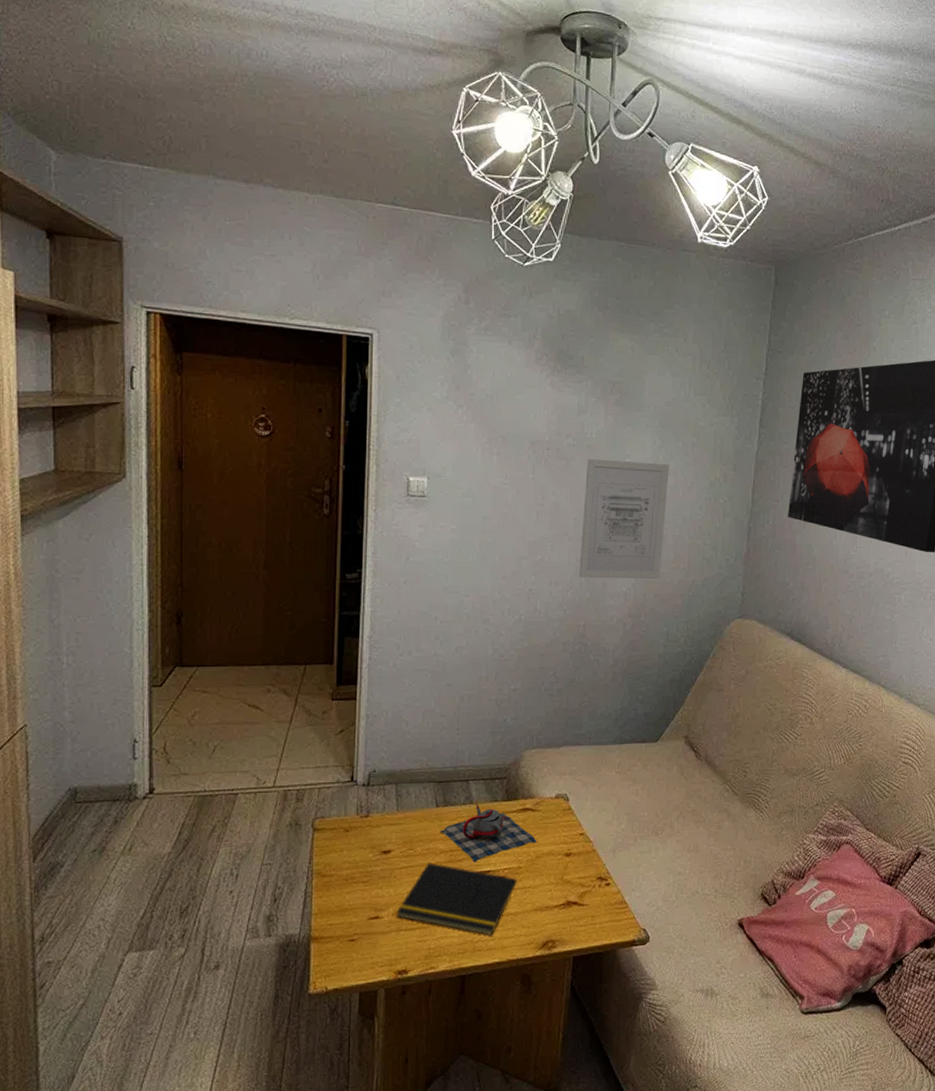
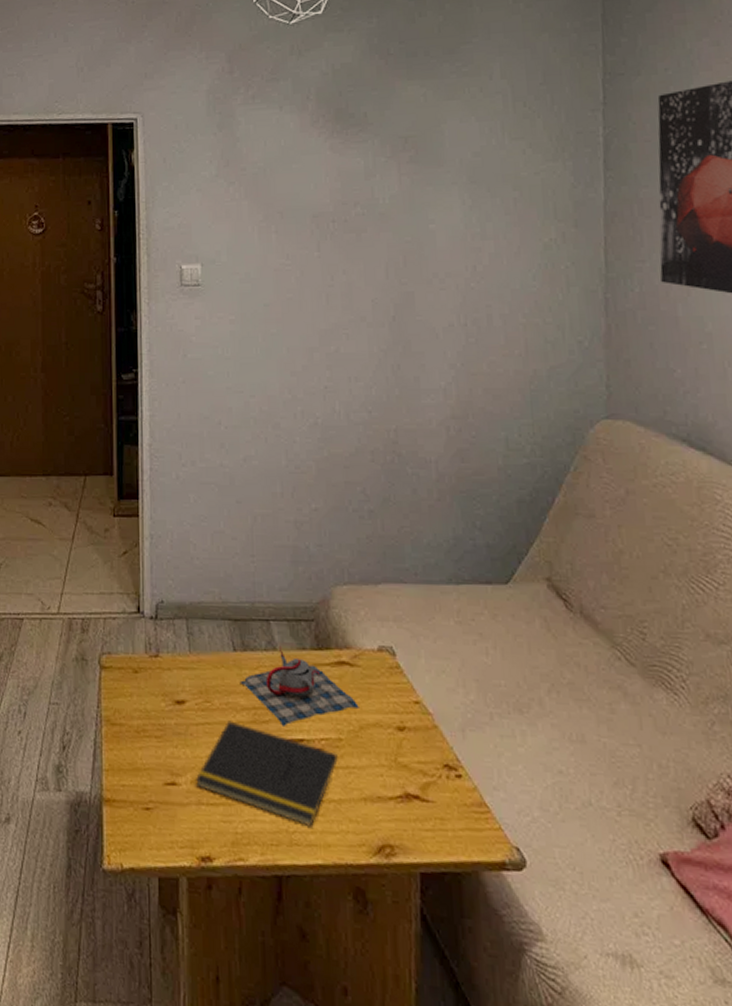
wall art: present [579,458,669,580] -> none [381,226,489,372]

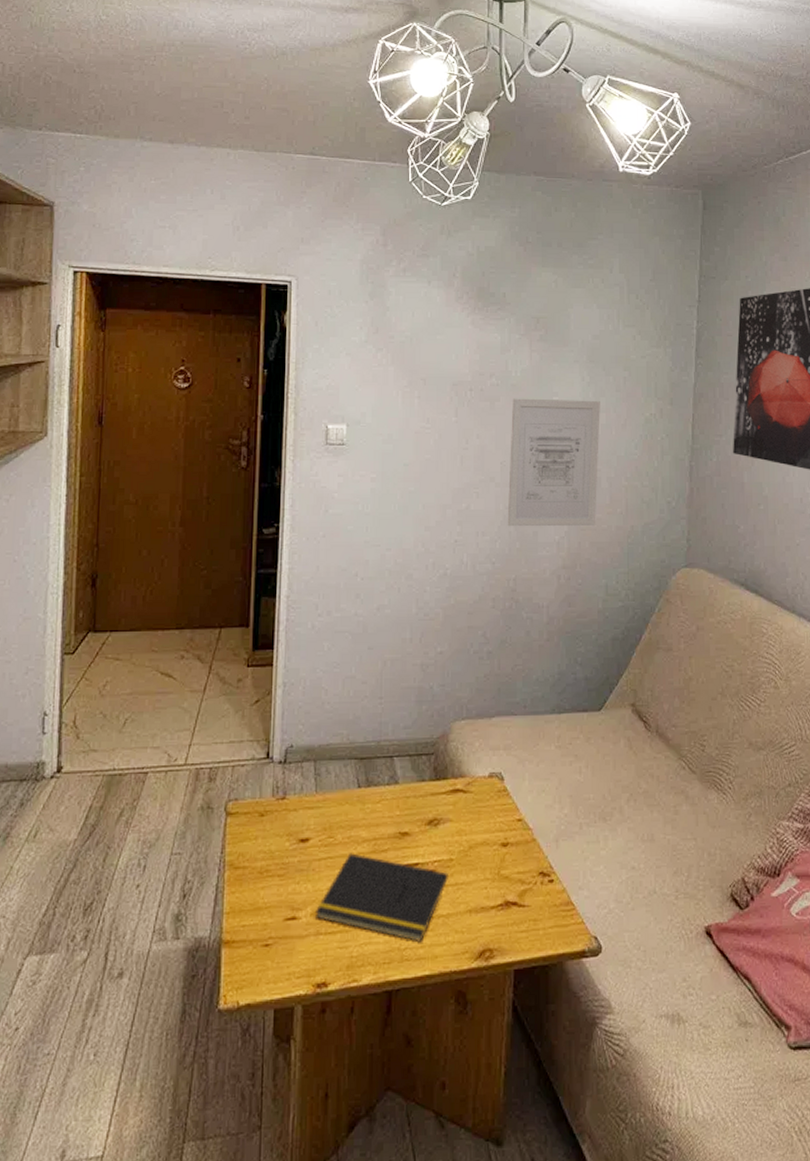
teapot: present [240,645,361,726] -> none [362,779,471,853]
wall art: none [381,226,489,372] -> present [507,398,600,527]

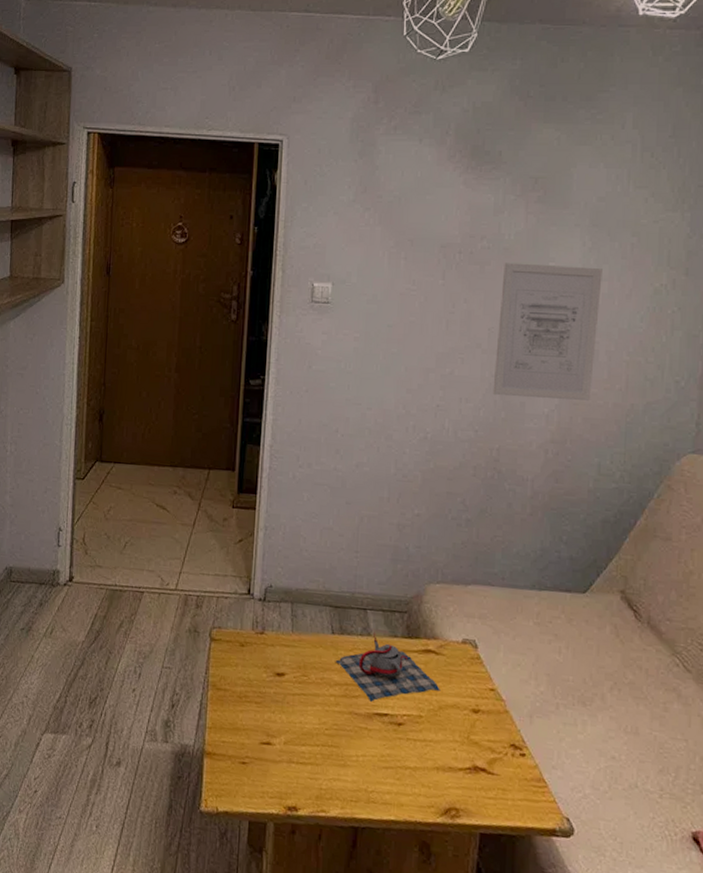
notepad: present [316,853,448,941] -> none [289,693,417,788]
teapot: none [362,779,471,853] -> present [335,632,442,702]

